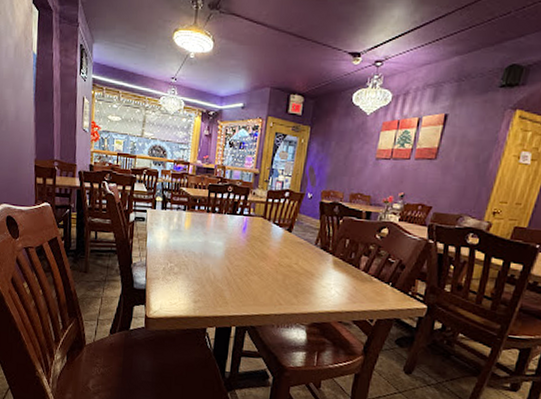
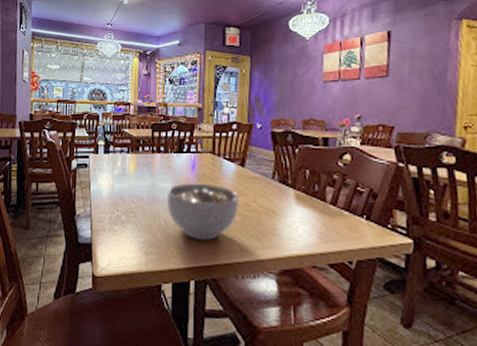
soup bowl: none [217,243,283,295] -> present [167,183,239,241]

